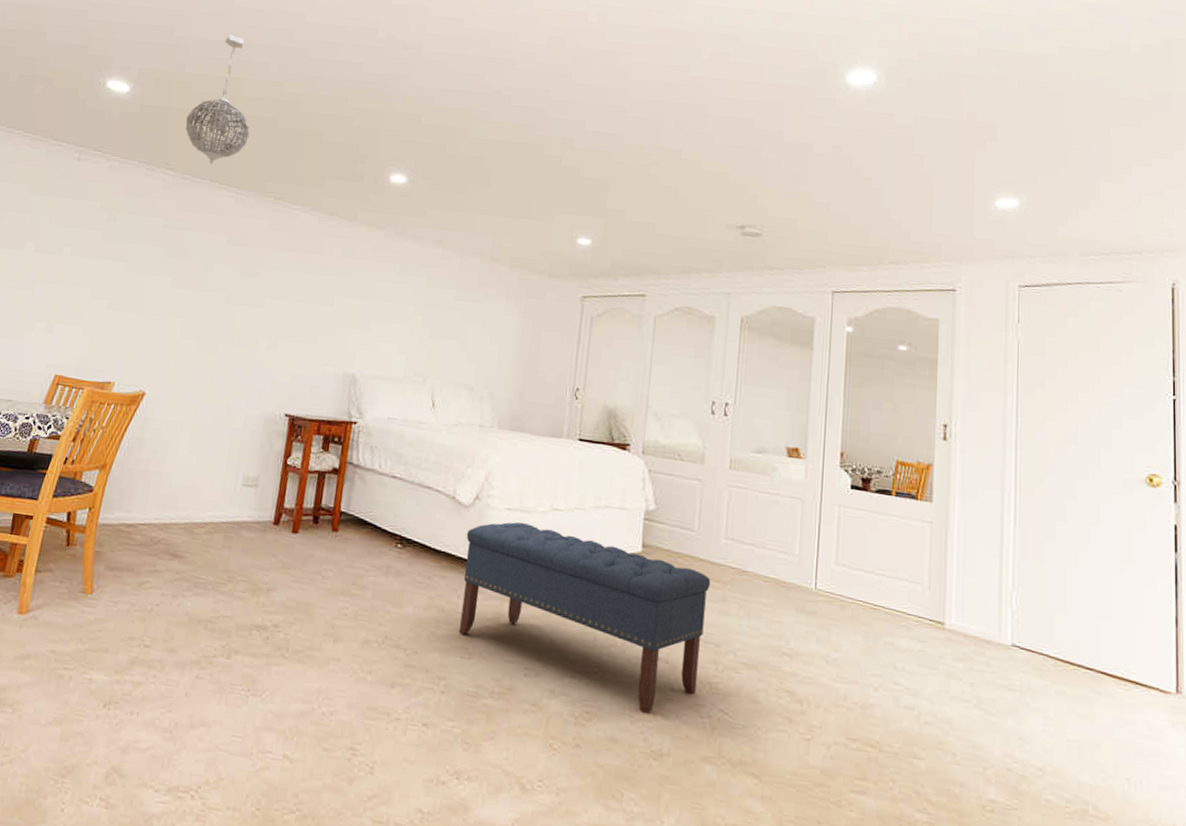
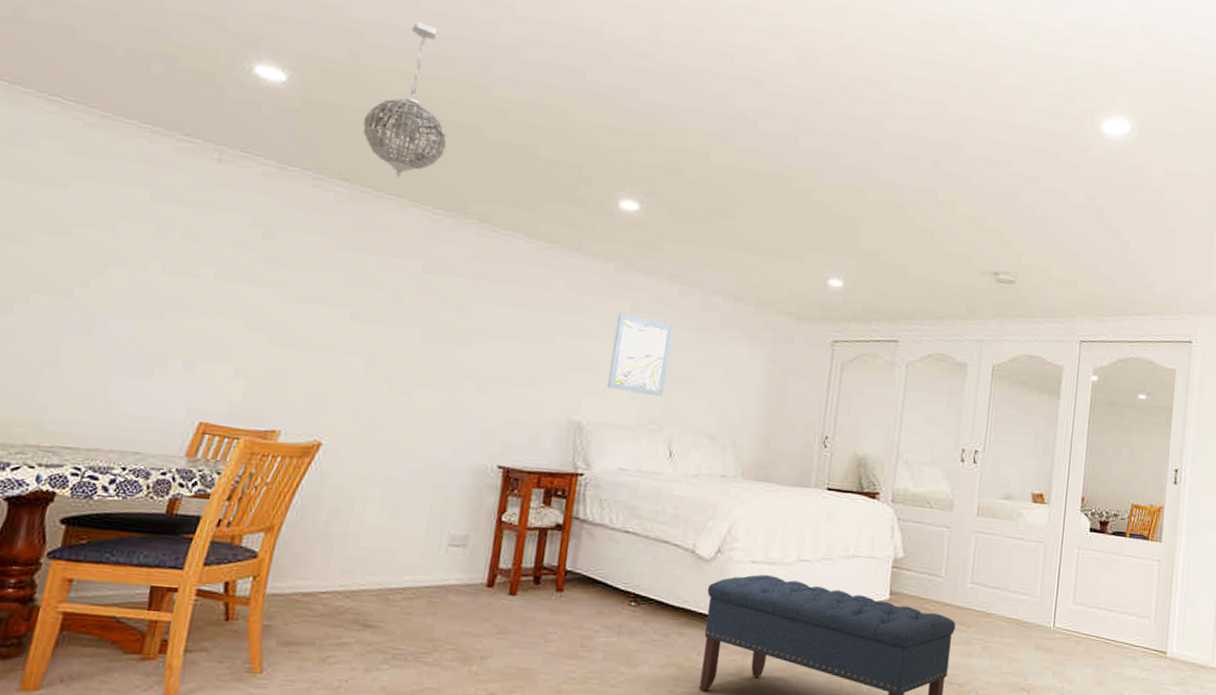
wall art: none [378,275,436,351] -> present [607,313,674,397]

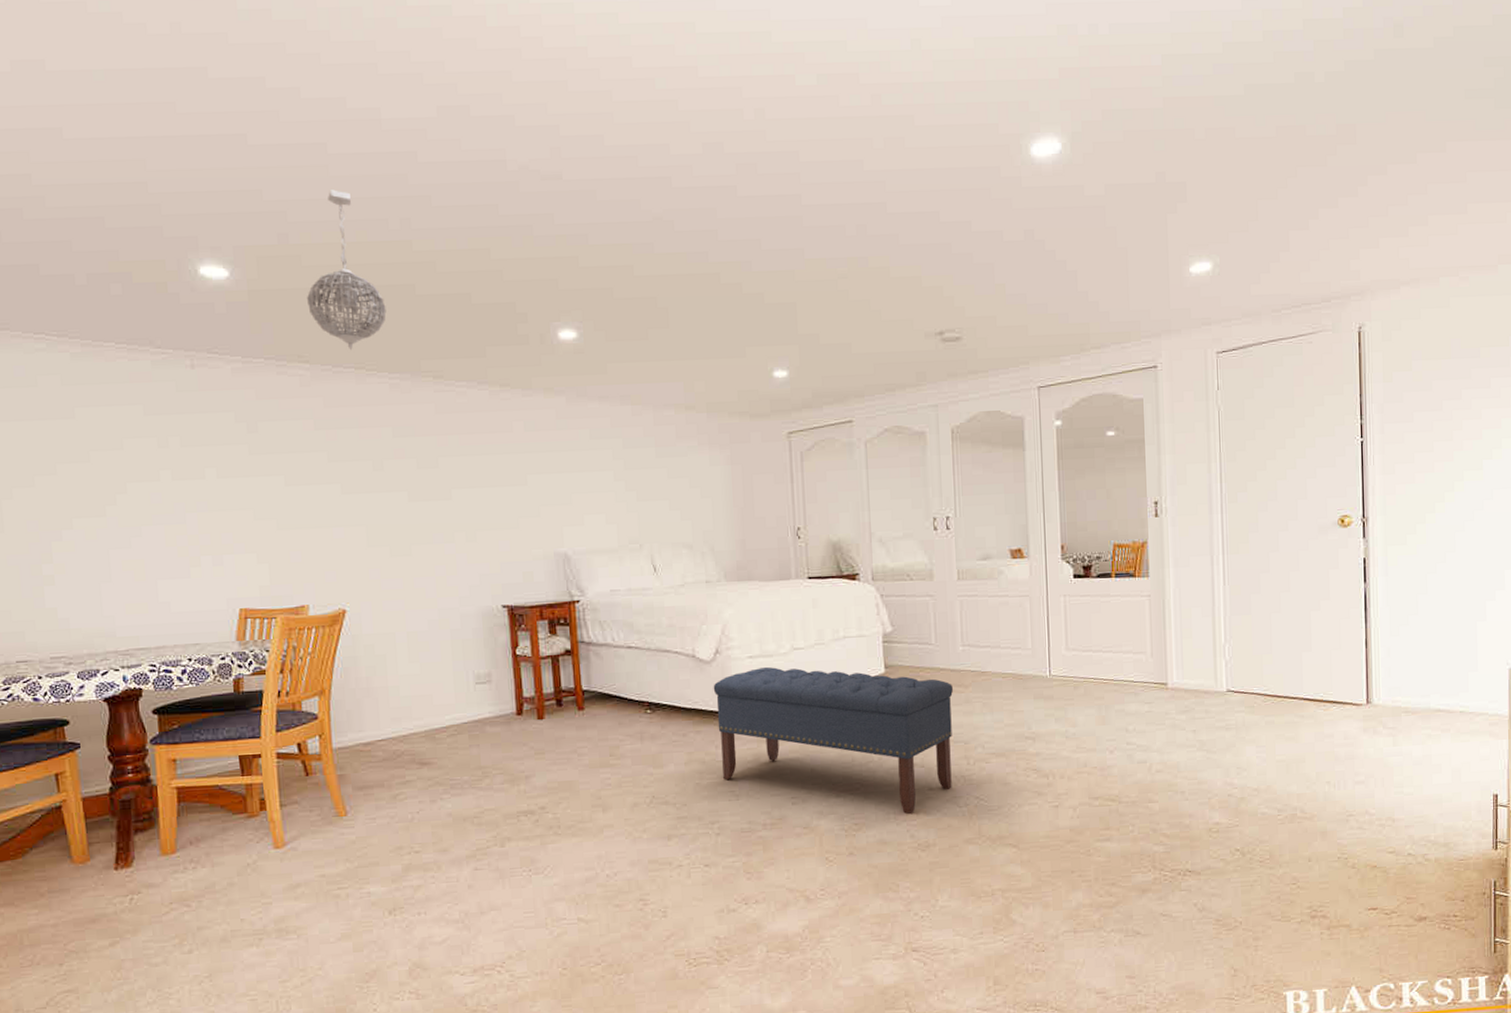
wall art: present [607,313,674,397] -> none [579,442,636,517]

